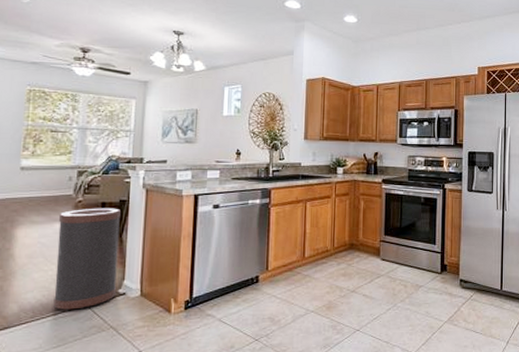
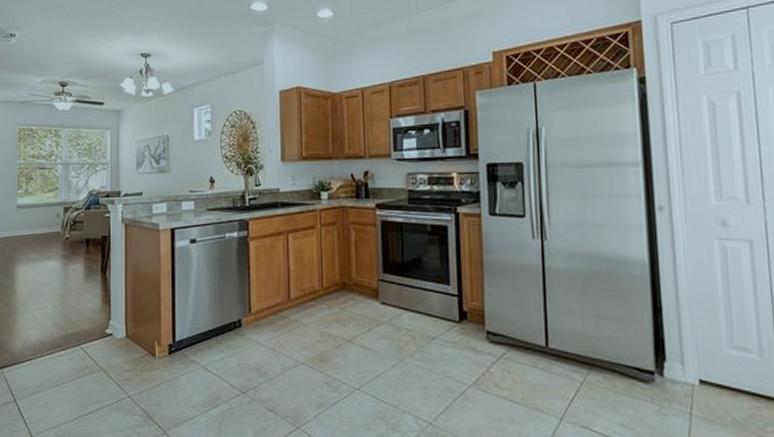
trash can: present [53,208,121,311] -> none [51,244,105,350]

